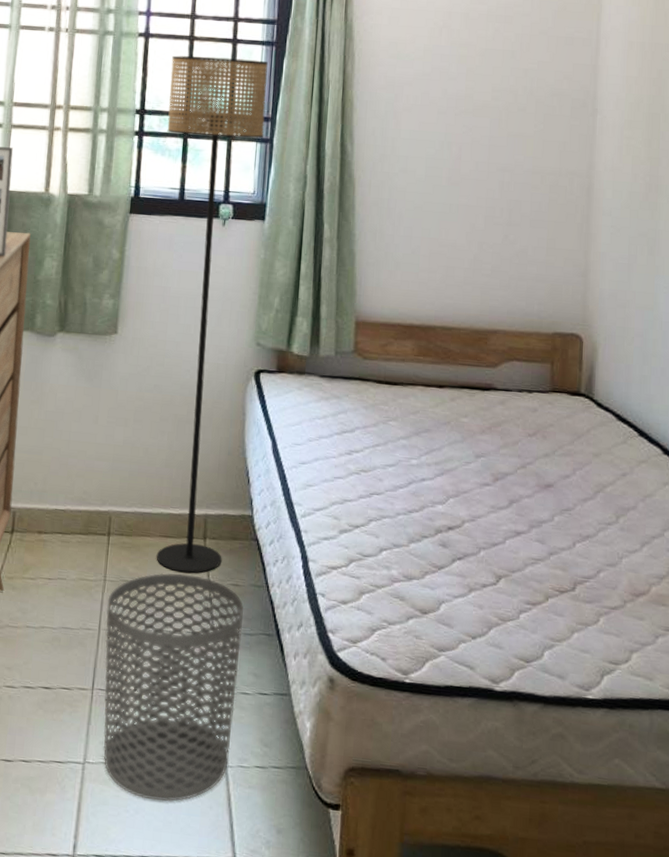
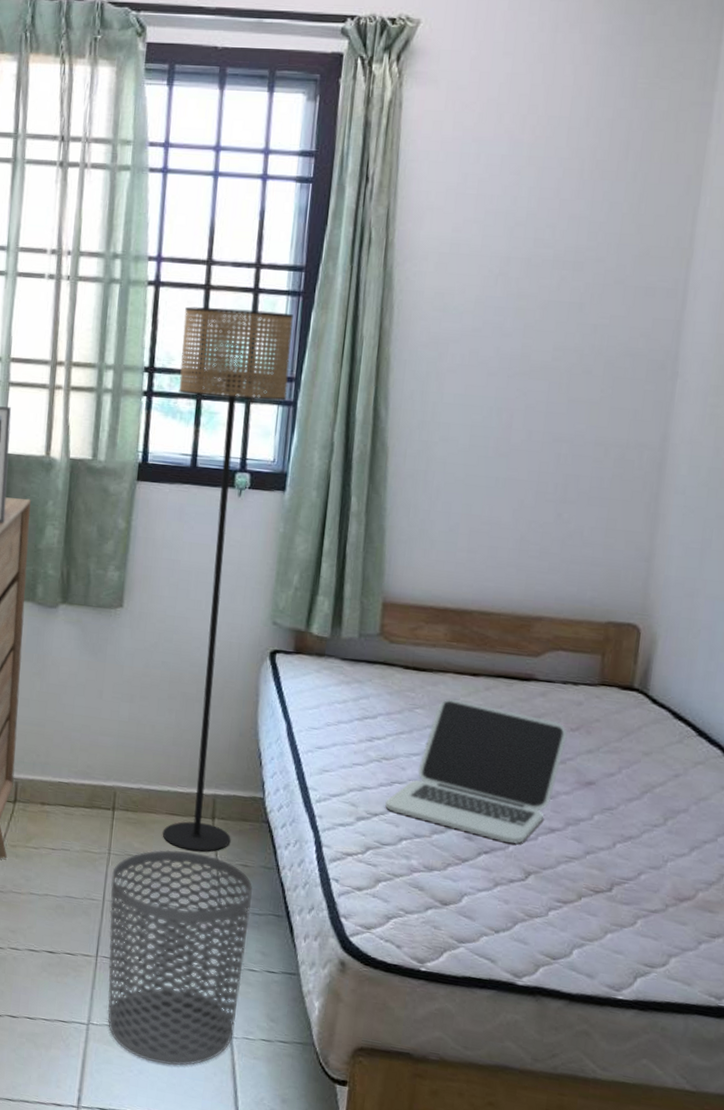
laptop: none [365,410,526,548] -> present [385,698,568,844]

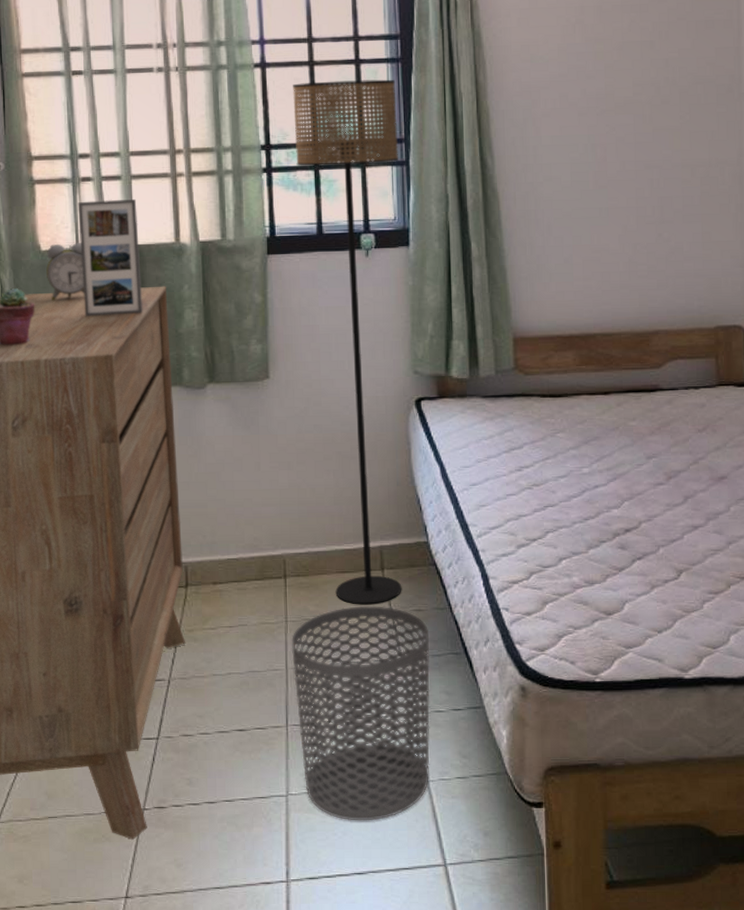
laptop: present [385,698,568,844] -> none [542,418,696,547]

